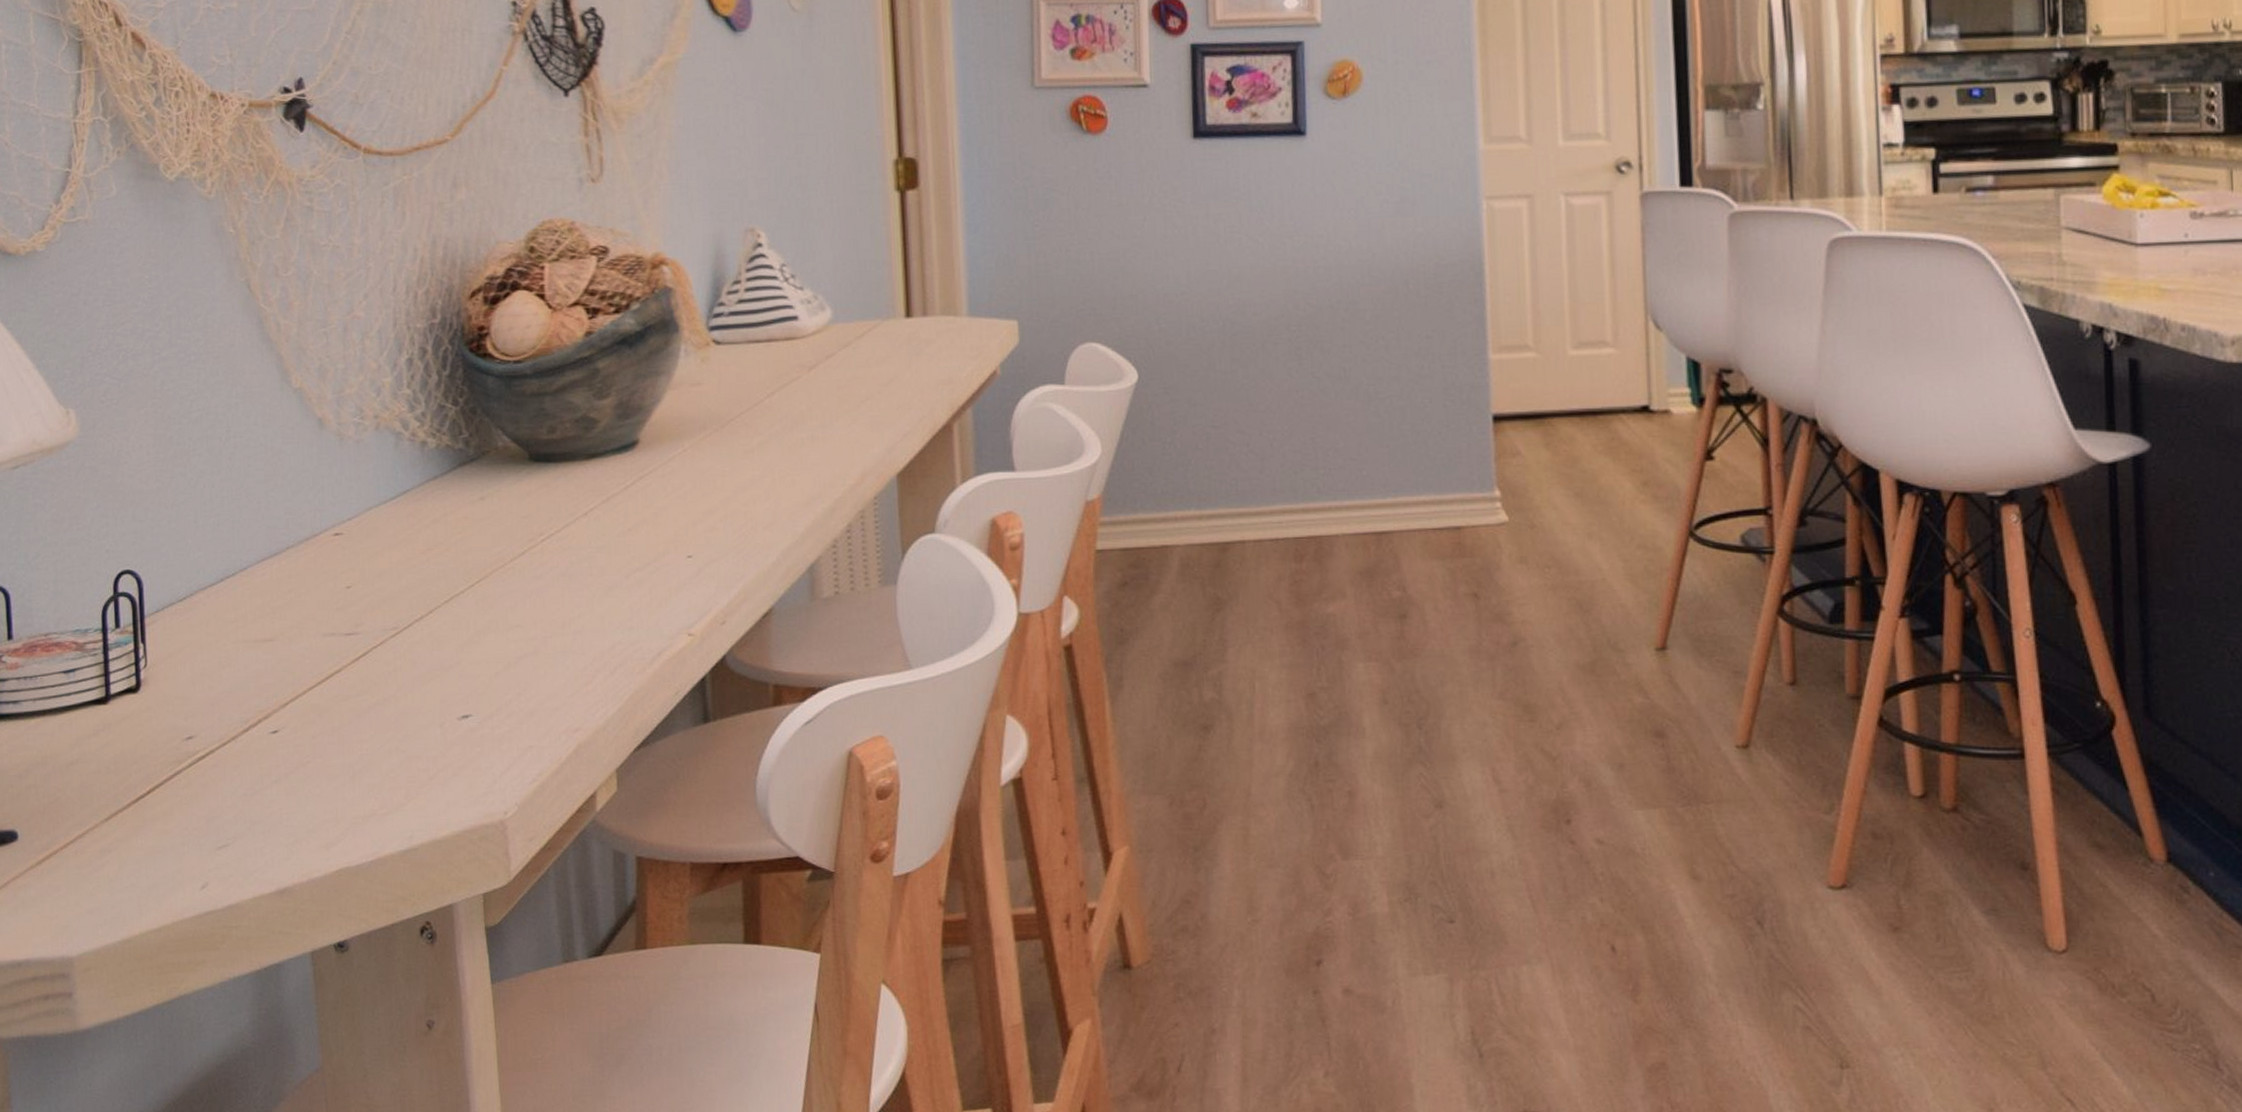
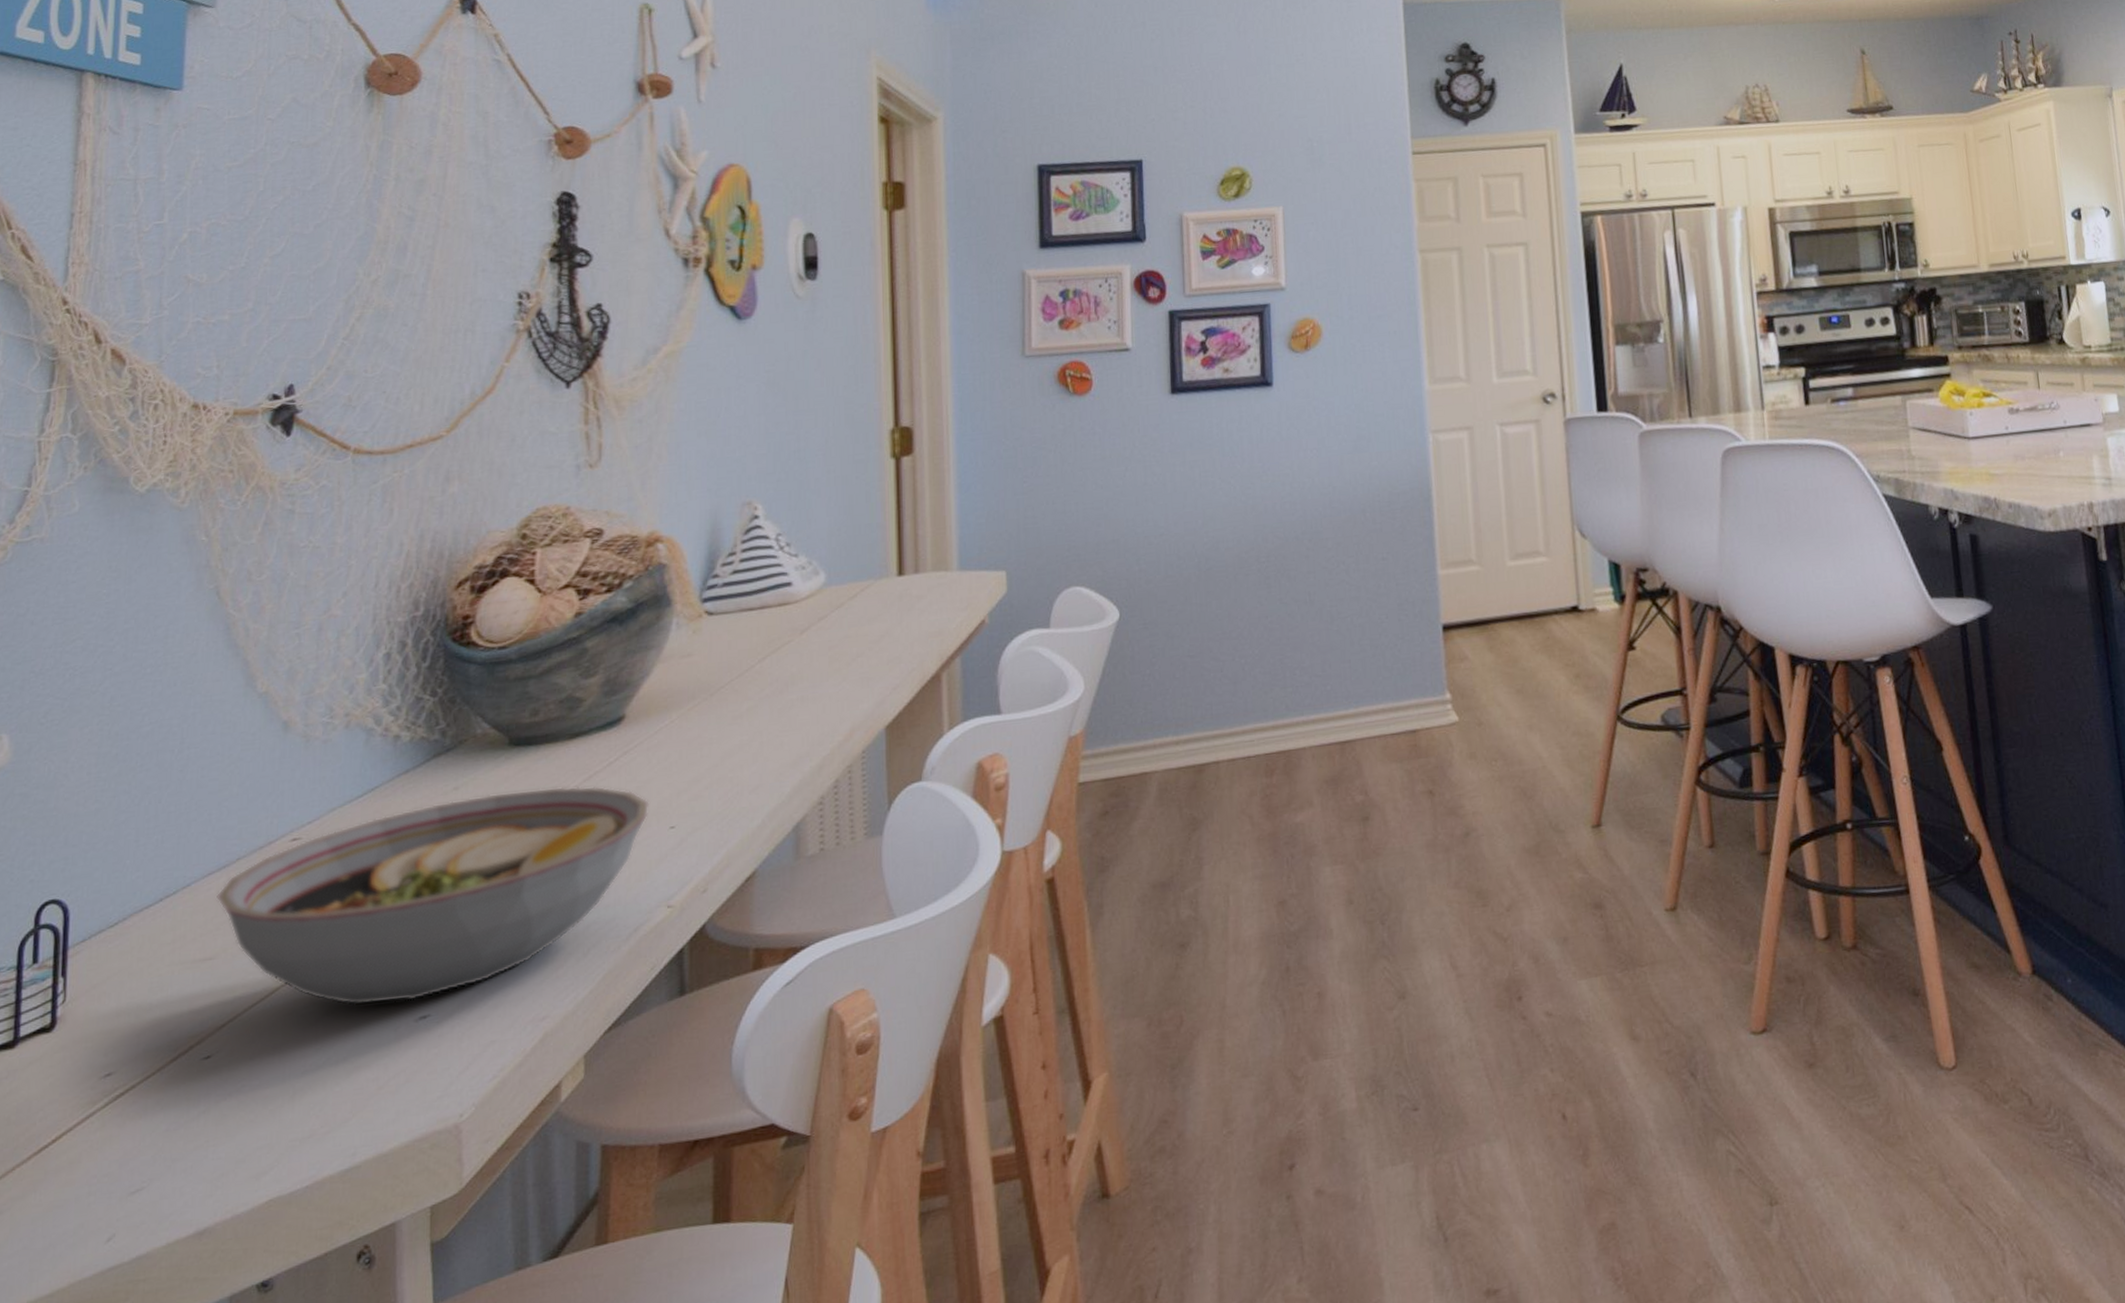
bowl: none [271,505,667,700] -> present [216,786,649,1006]

